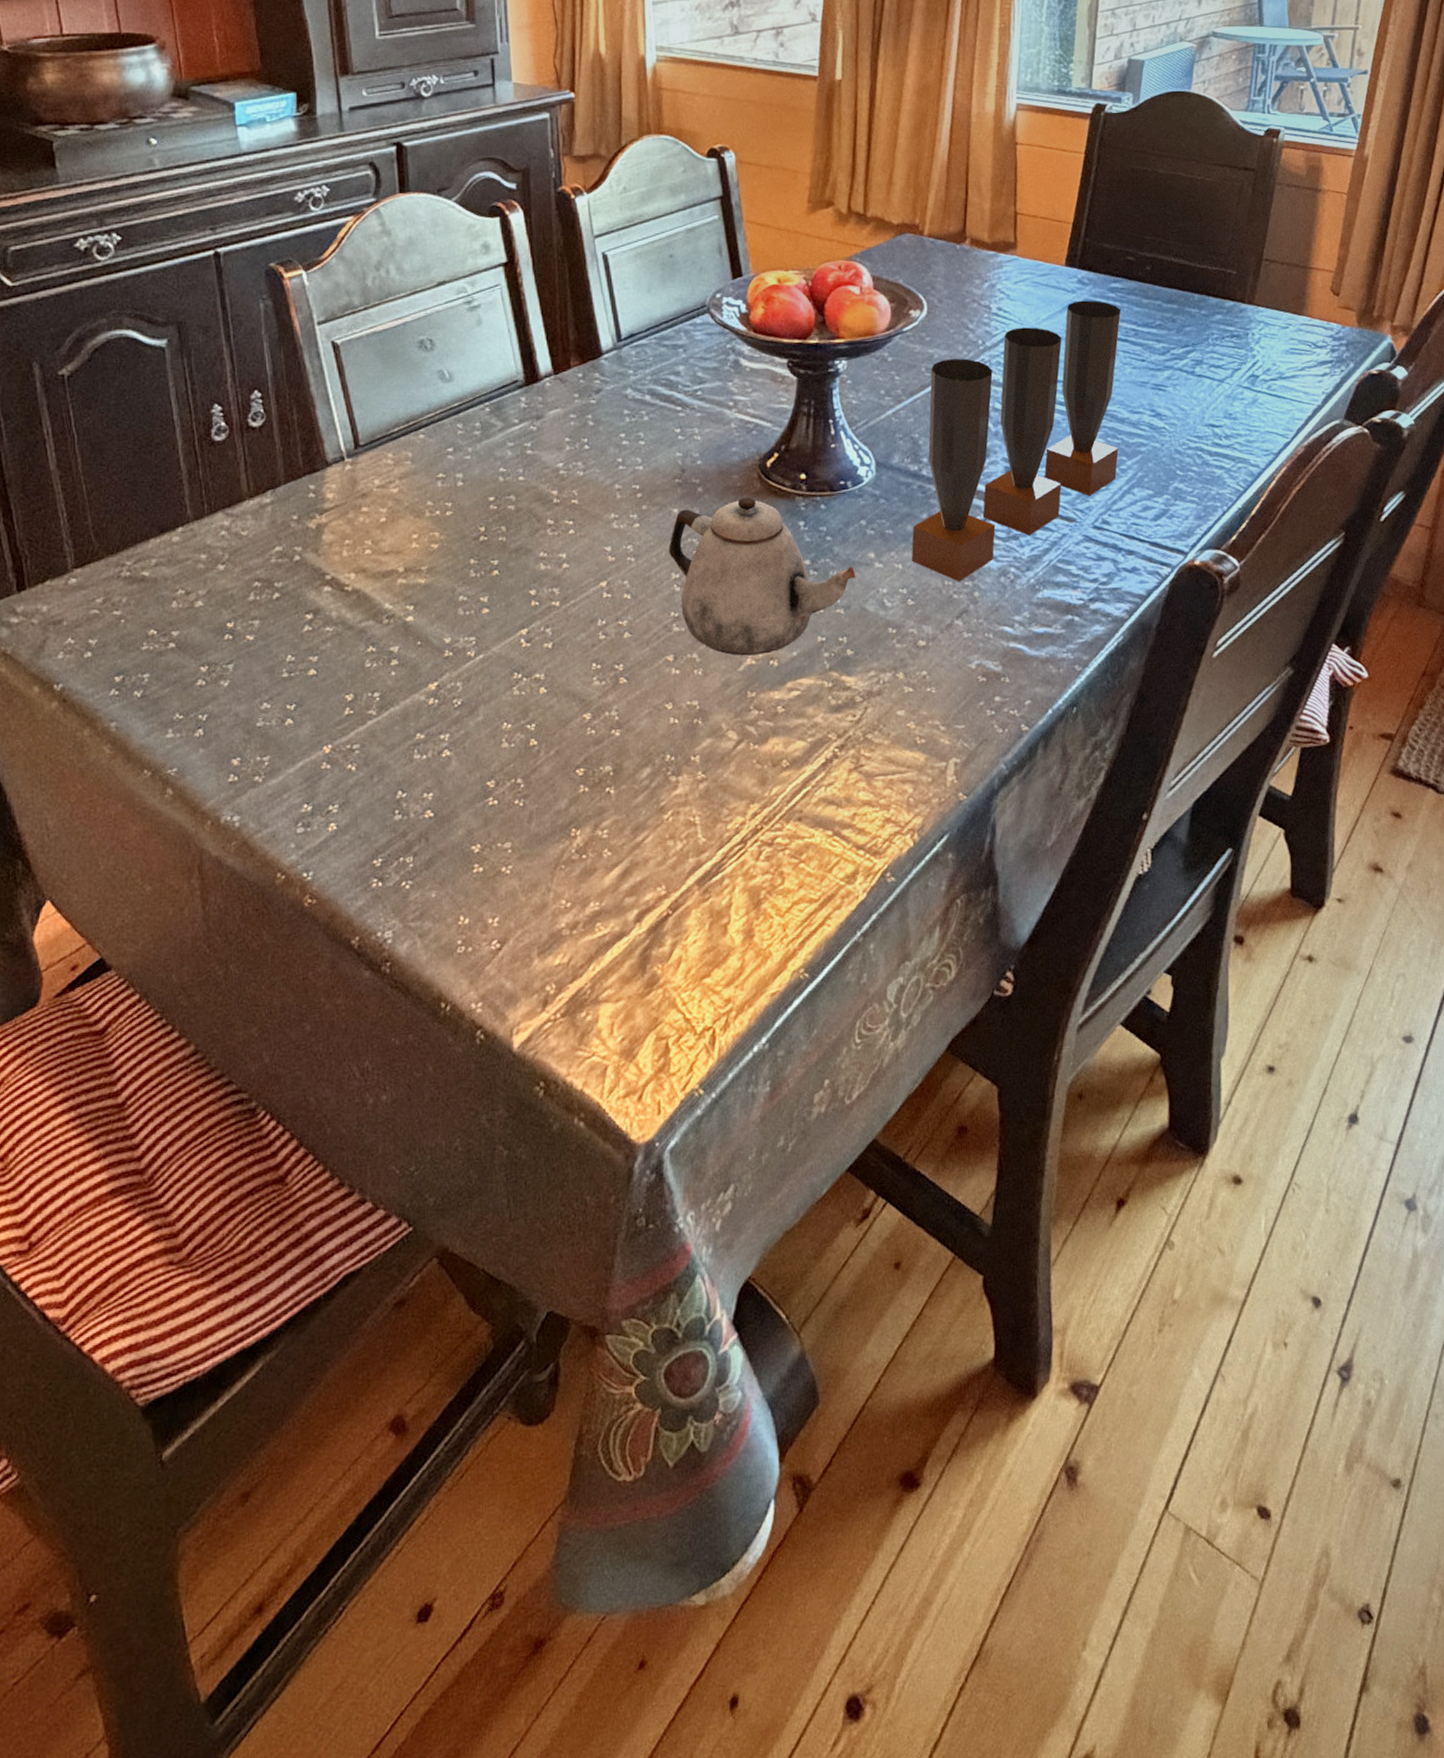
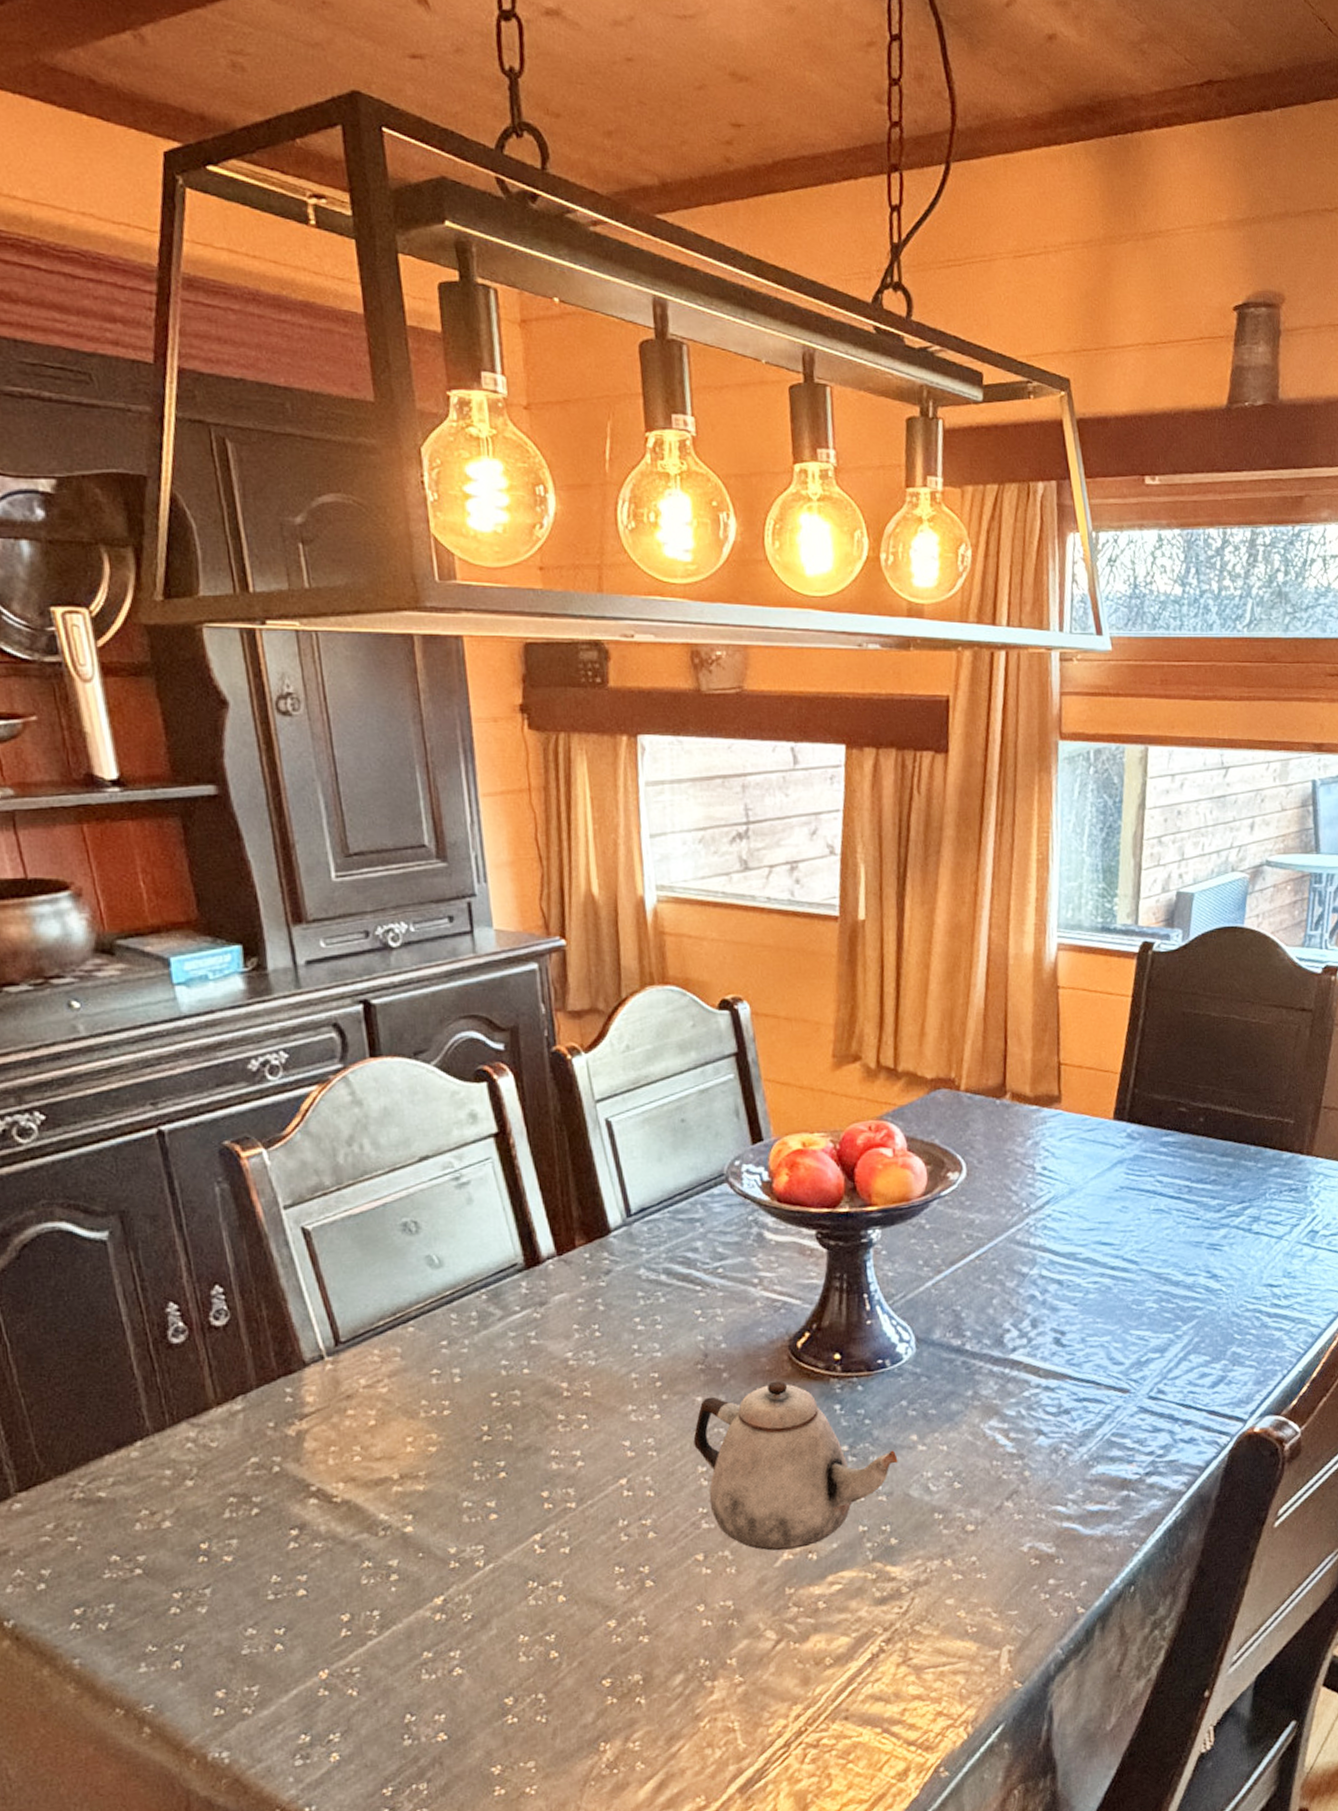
candle: present [911,300,1122,582] -> none [956,1156,1174,1462]

